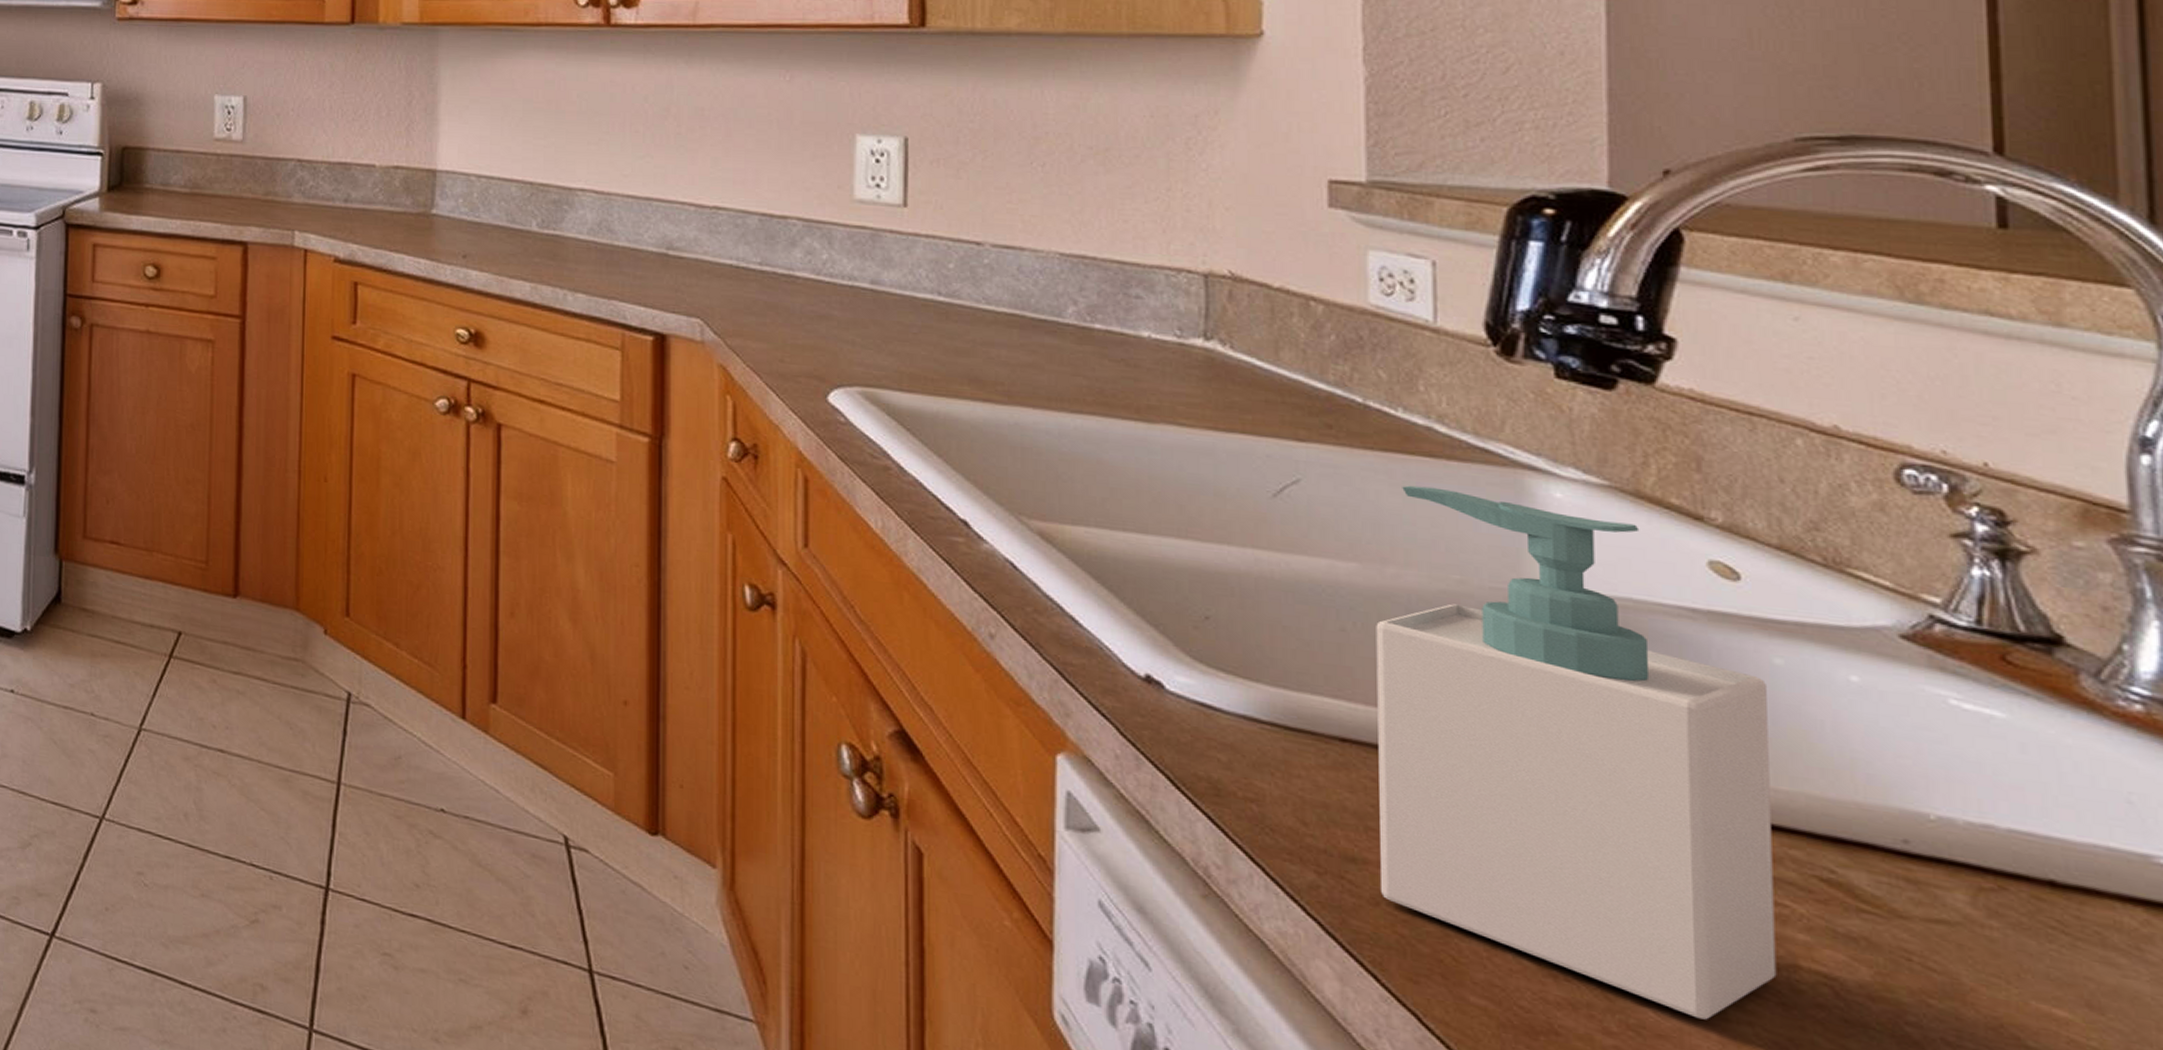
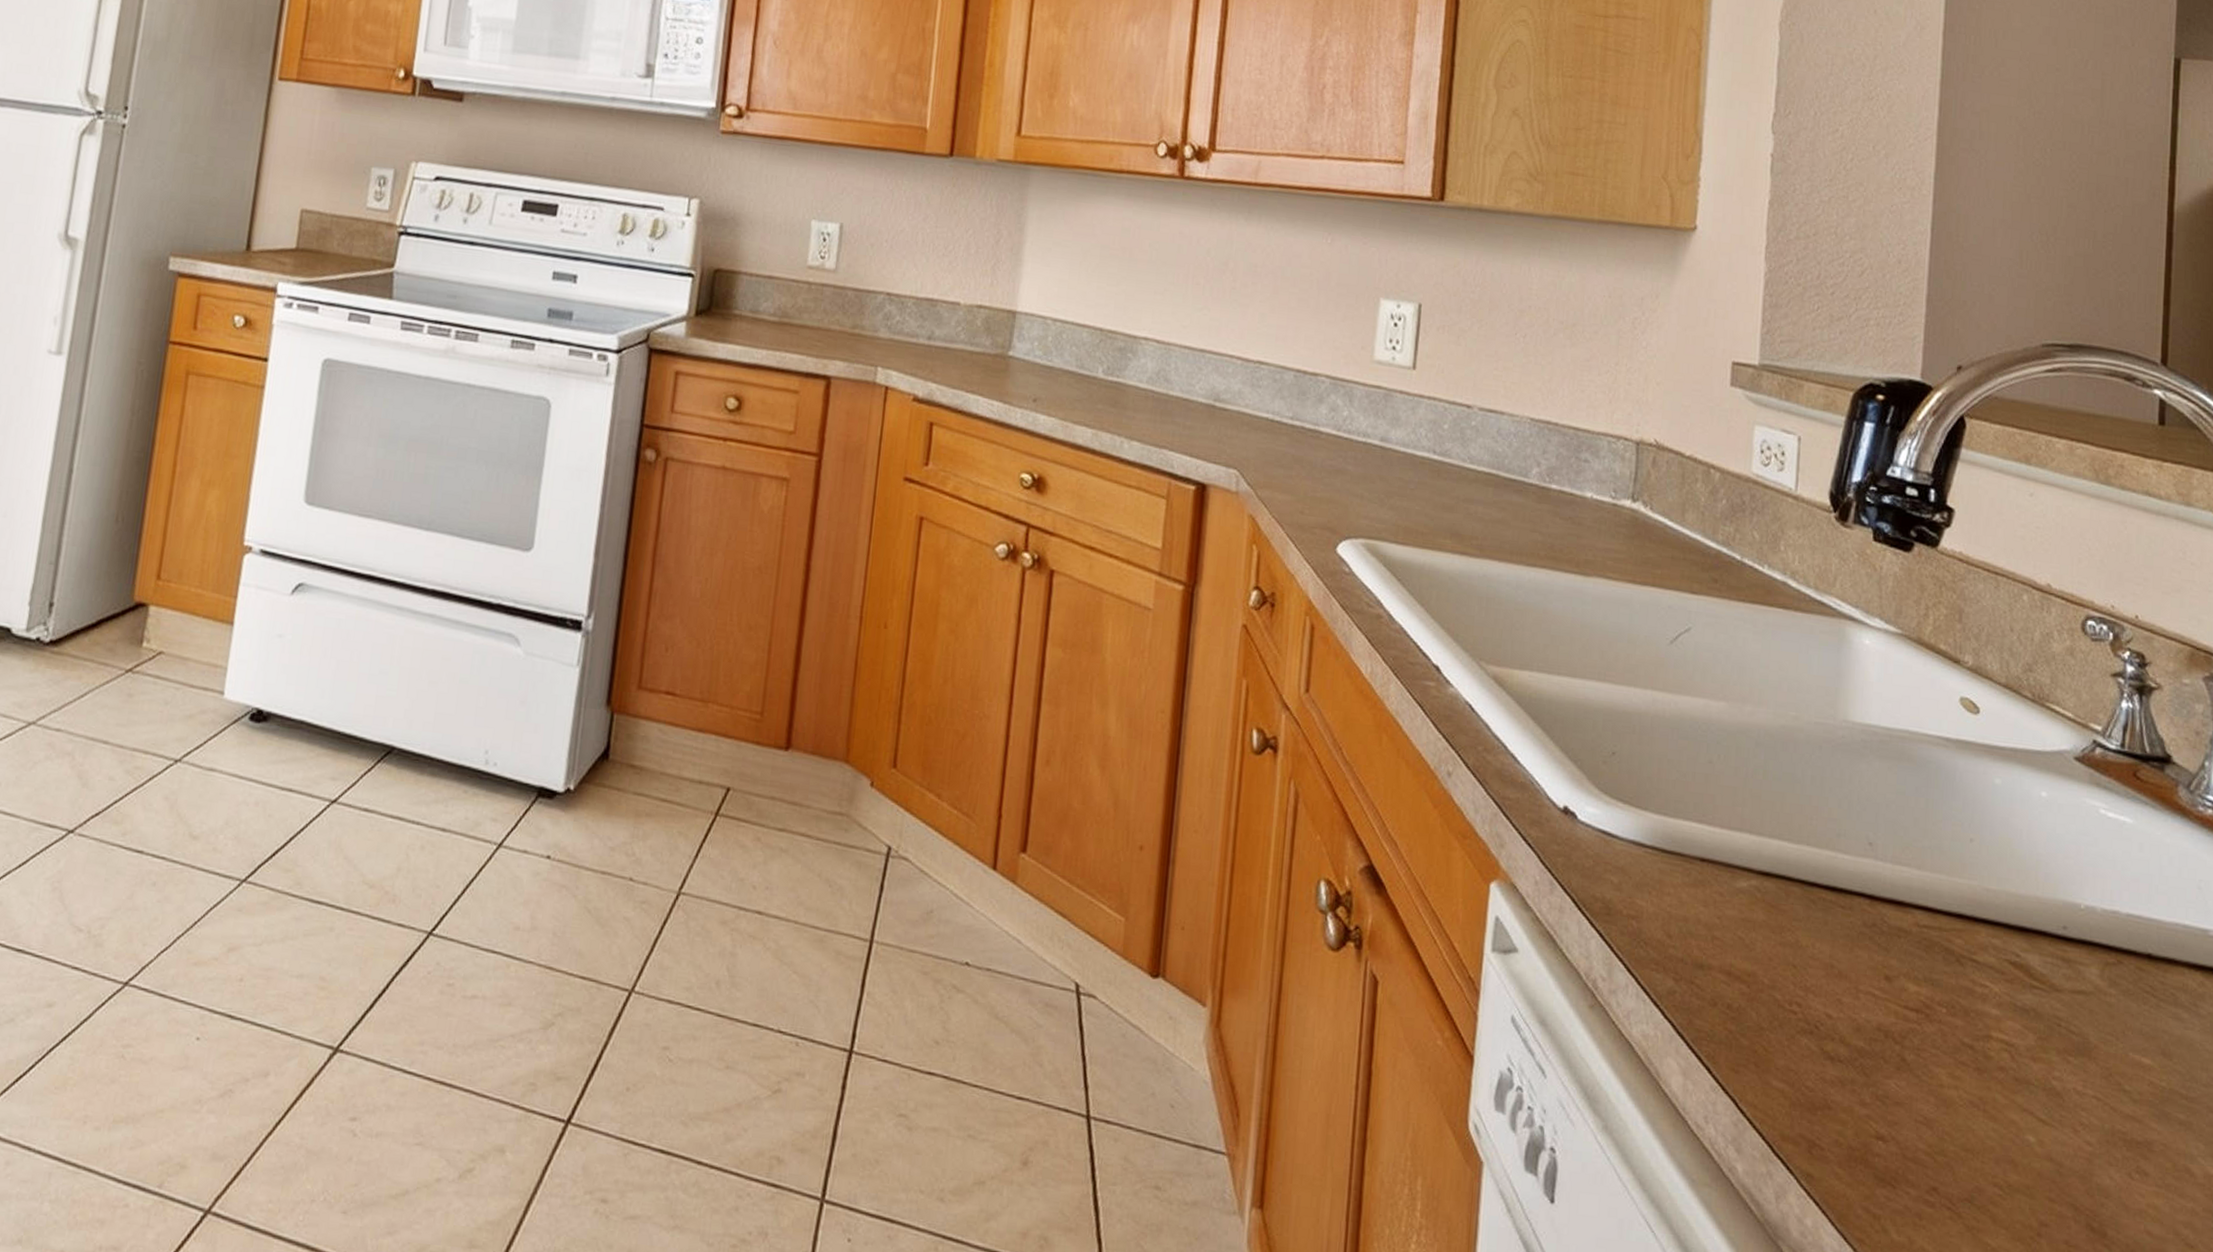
soap bottle: present [1376,485,1777,1020] -> none [1719,633,1989,1087]

